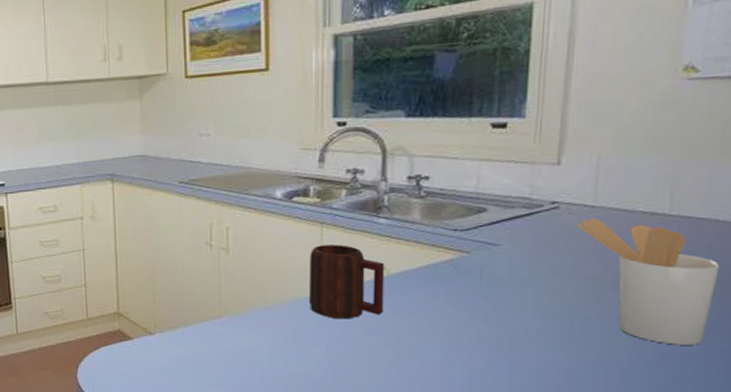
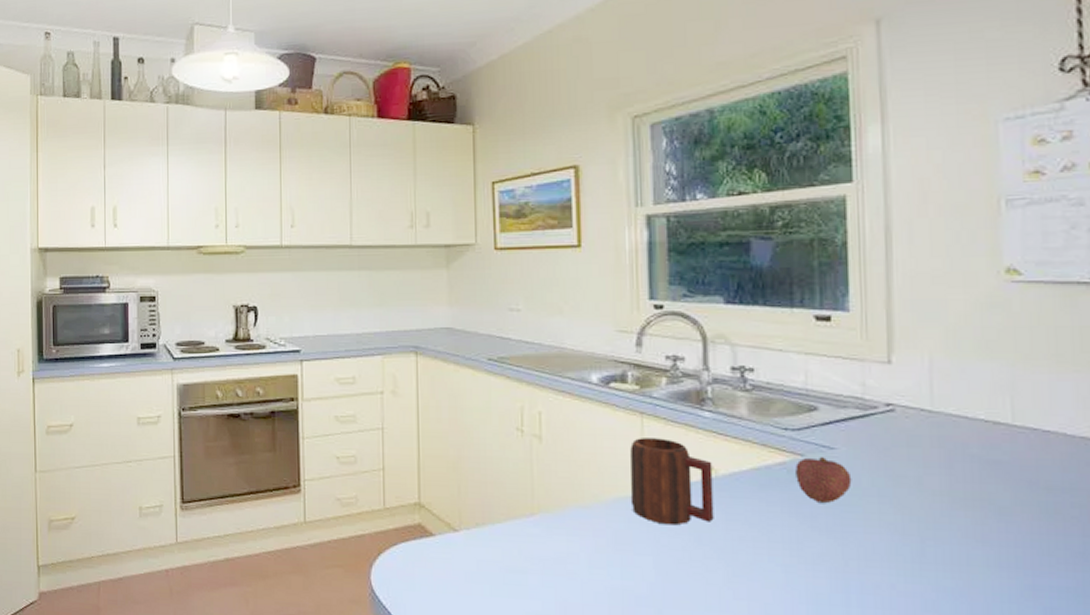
fruit: none [461,253,513,293] -> present [795,457,852,503]
utensil holder: present [576,217,720,345] -> none [915,423,1076,577]

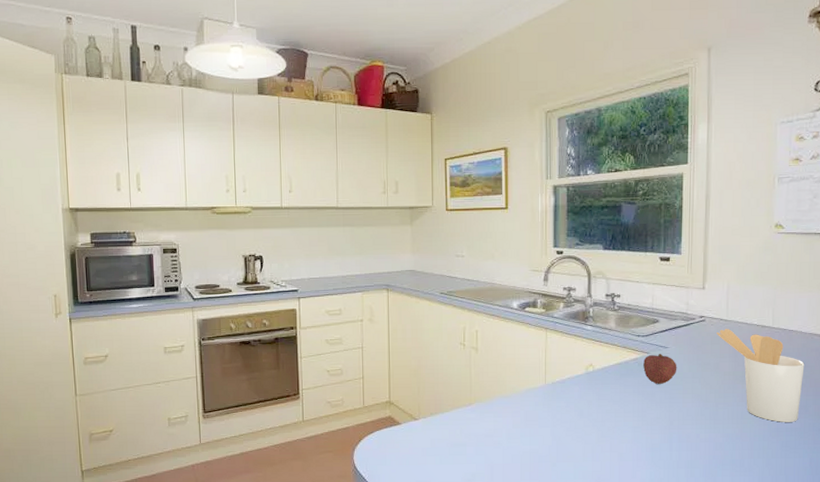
mug: present [630,438,714,526] -> none [537,346,591,406]
utensil holder: none [915,423,1076,577] -> present [717,328,805,422]

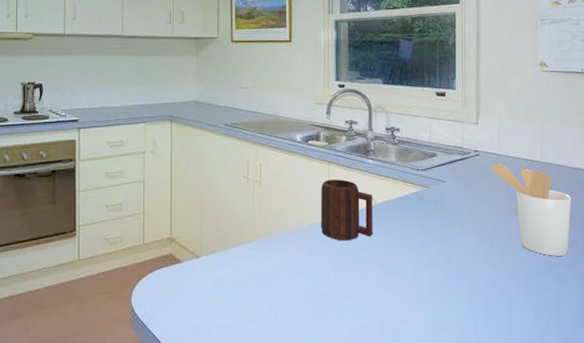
mug: none [537,346,591,406] -> present [320,179,373,241]
fruit: present [643,354,677,384] -> none [423,188,455,218]

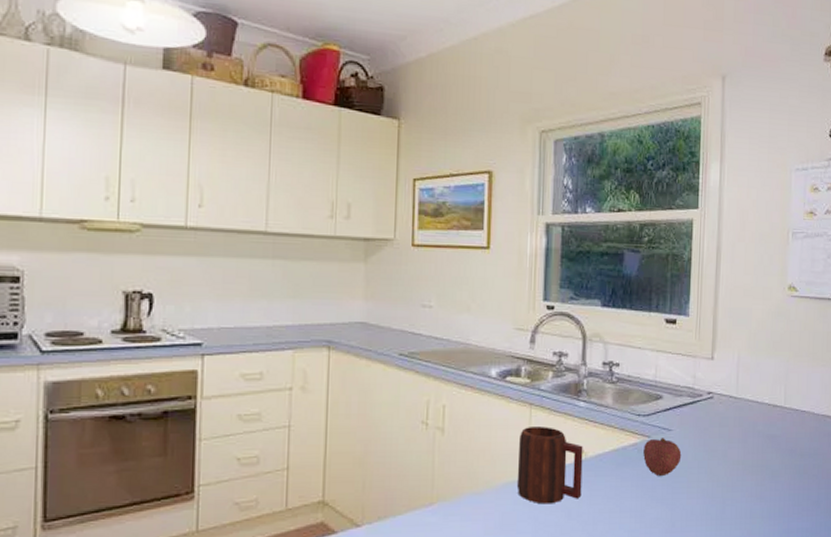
fruit: none [423,188,455,218] -> present [643,438,682,476]
utensil holder: present [490,162,572,256] -> none [725,407,817,522]

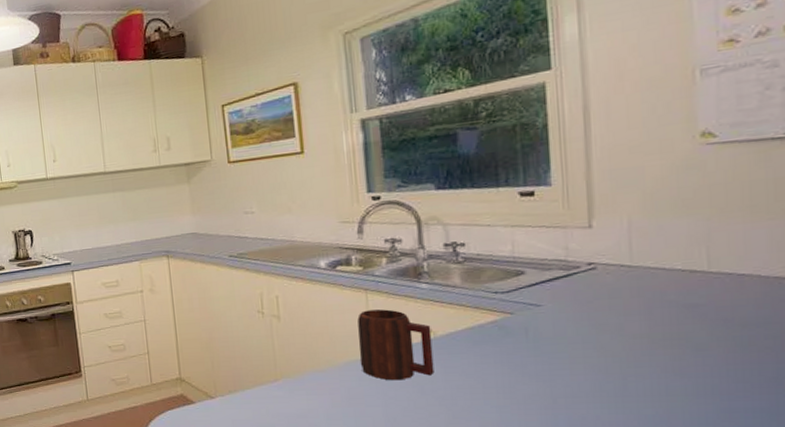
fruit: present [643,438,682,476] -> none [506,314,558,352]

